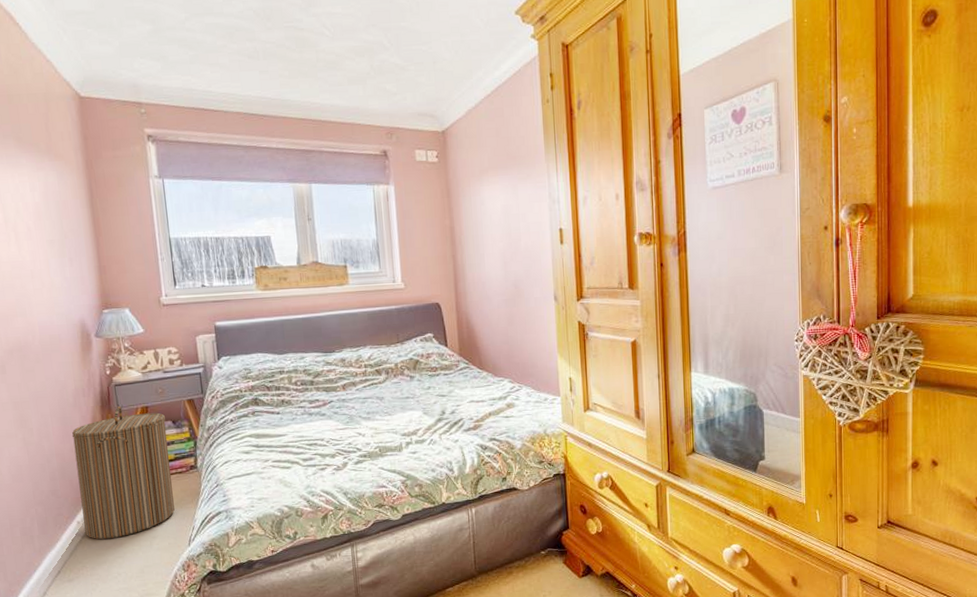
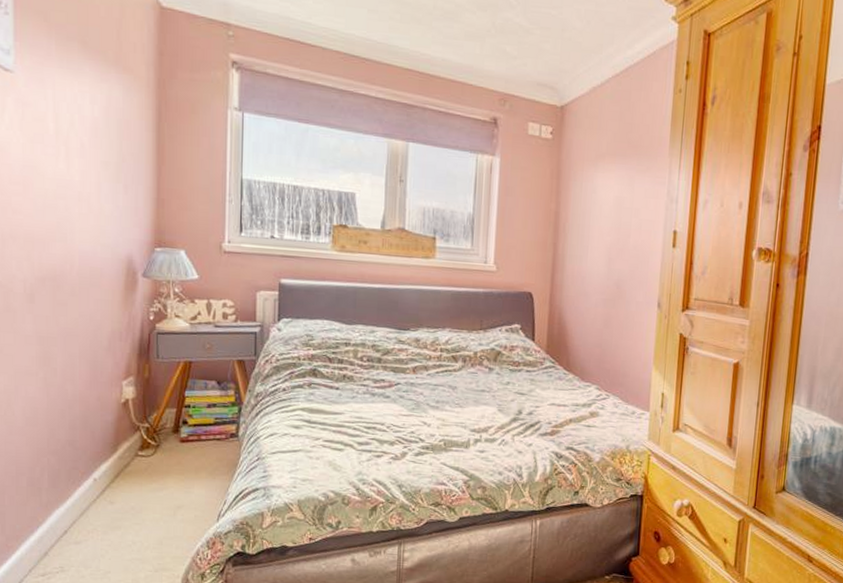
laundry hamper: present [72,406,175,540] -> none [102,356,209,503]

